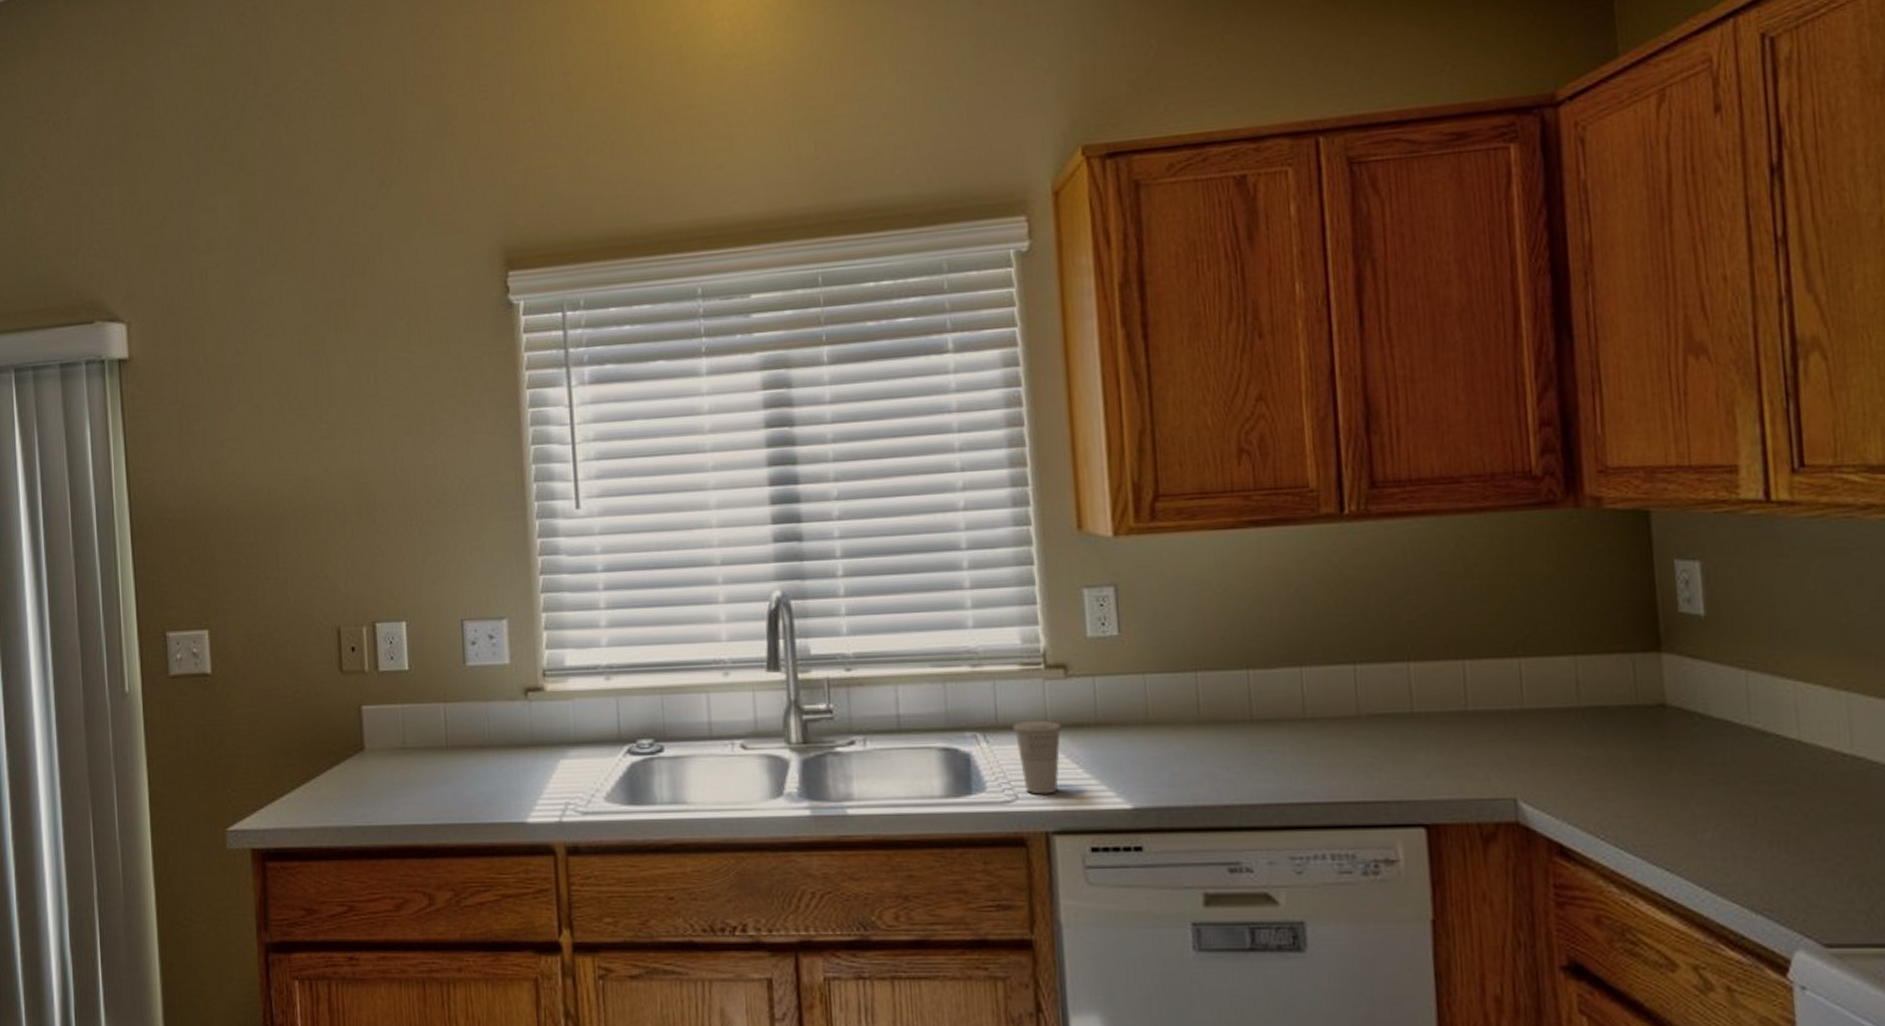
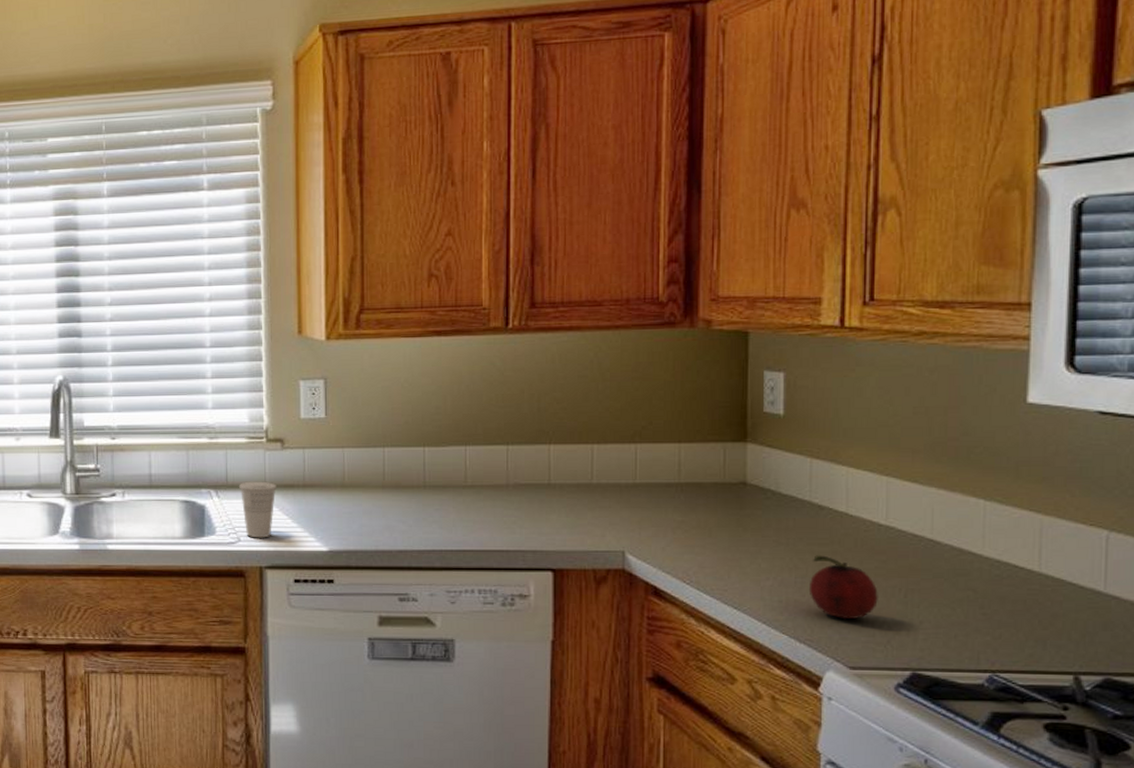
fruit: none [1760,795,1852,881] -> present [808,554,878,620]

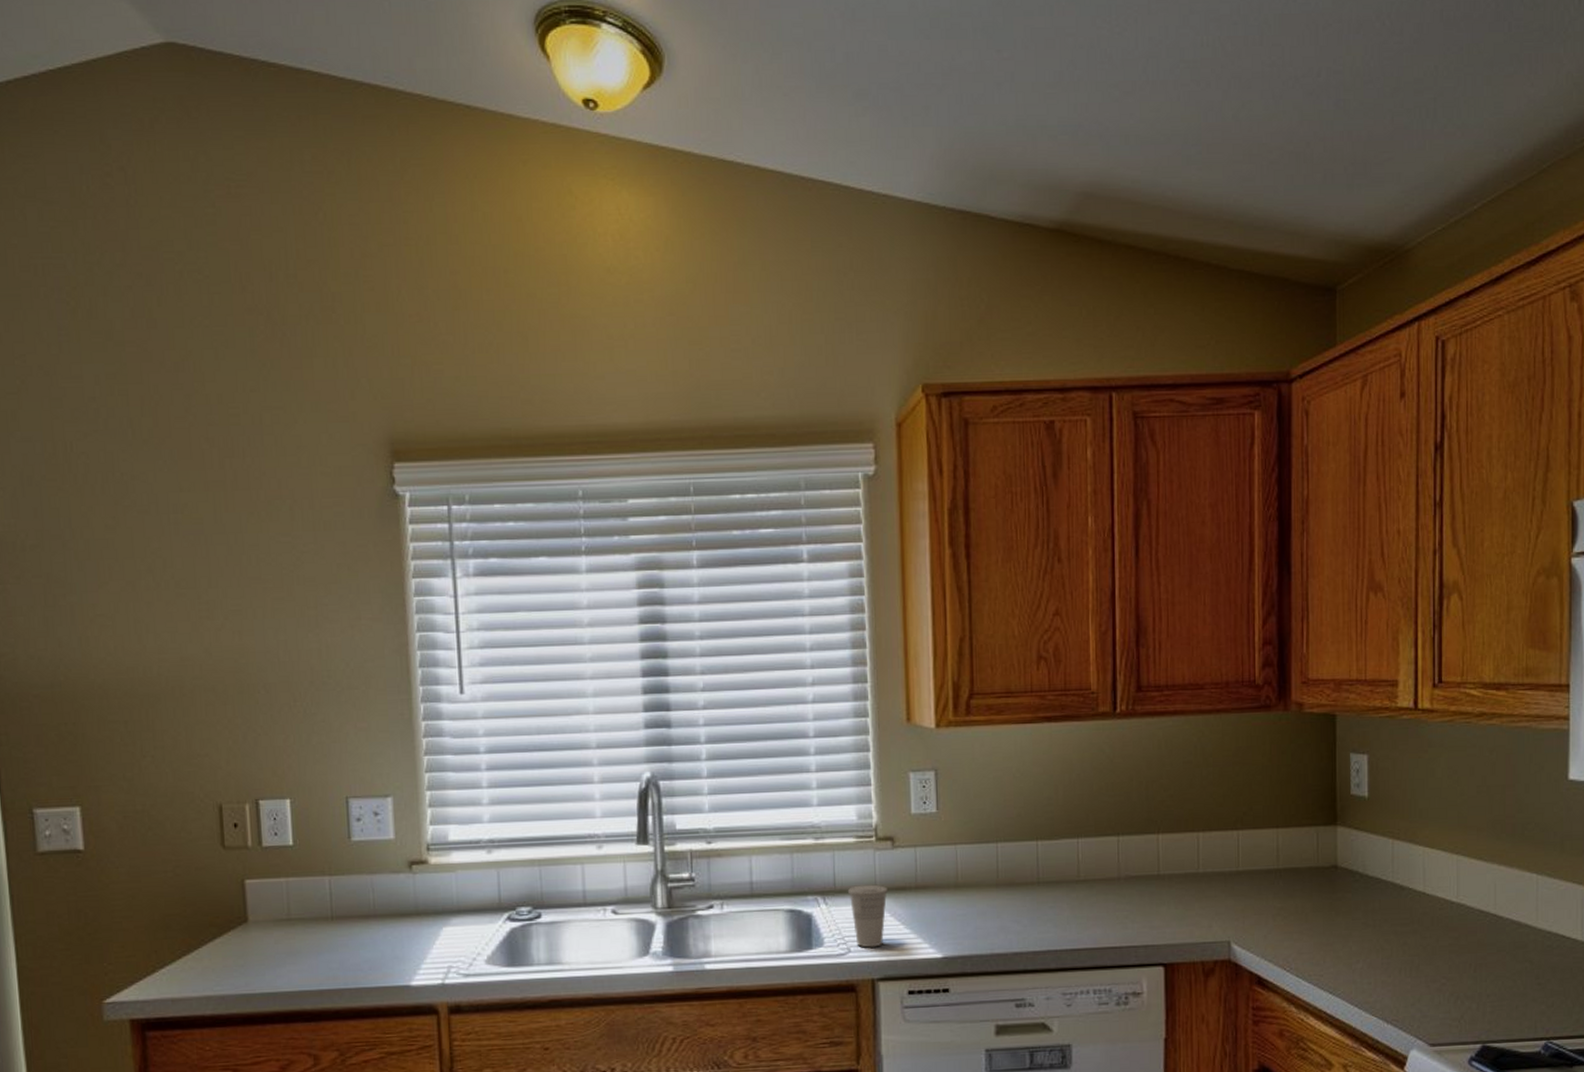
fruit: present [808,554,878,620] -> none [1393,934,1452,998]

